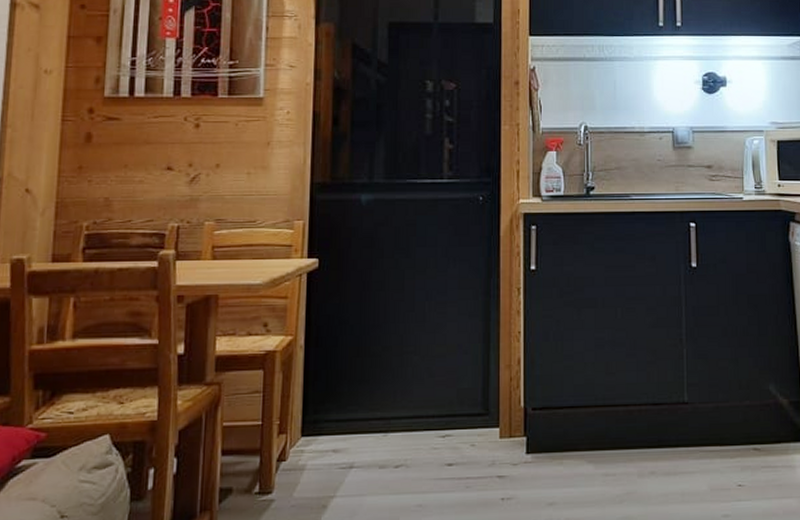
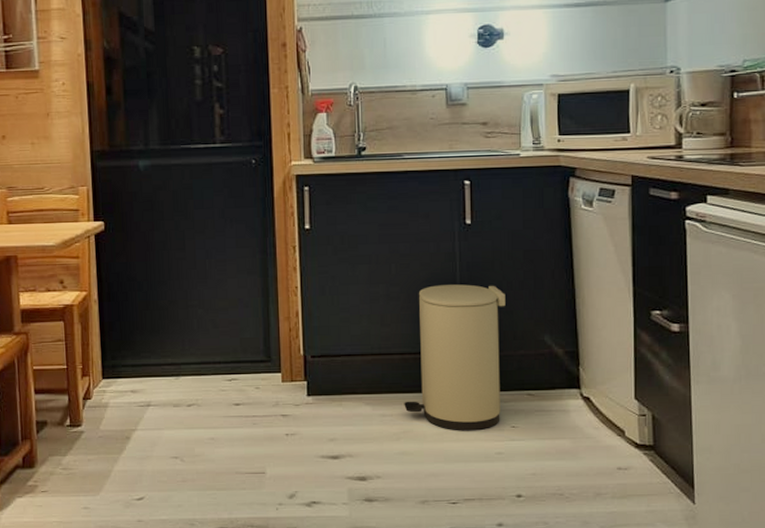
pedal bin: none [628,330,731,491] -> present [404,284,505,431]

